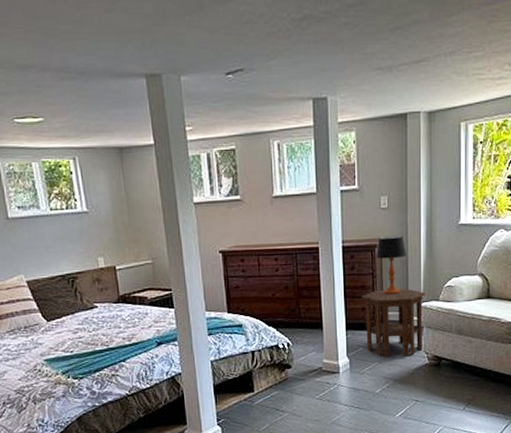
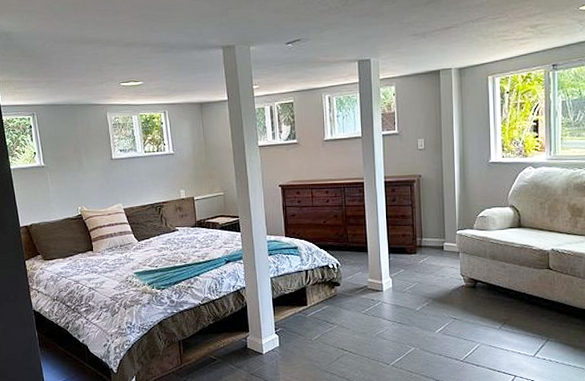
side table: present [362,288,426,357] -> none [402,218,461,278]
table lamp: present [376,235,407,295] -> none [415,171,443,224]

